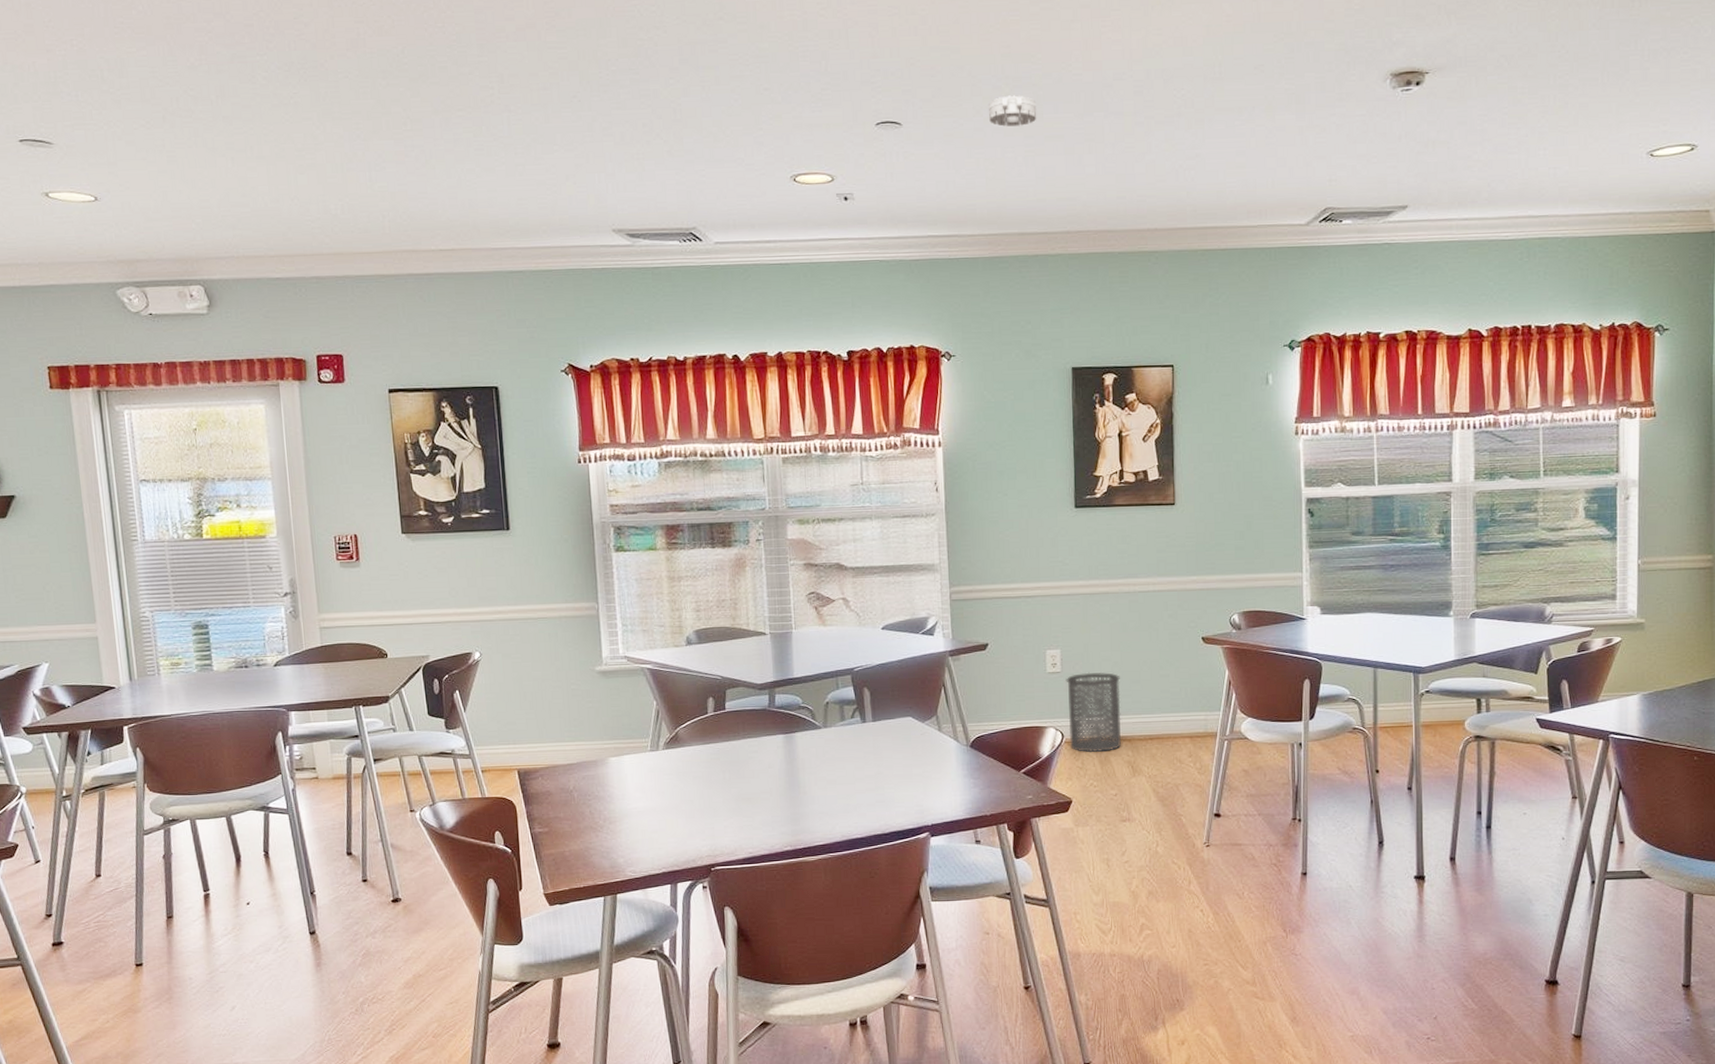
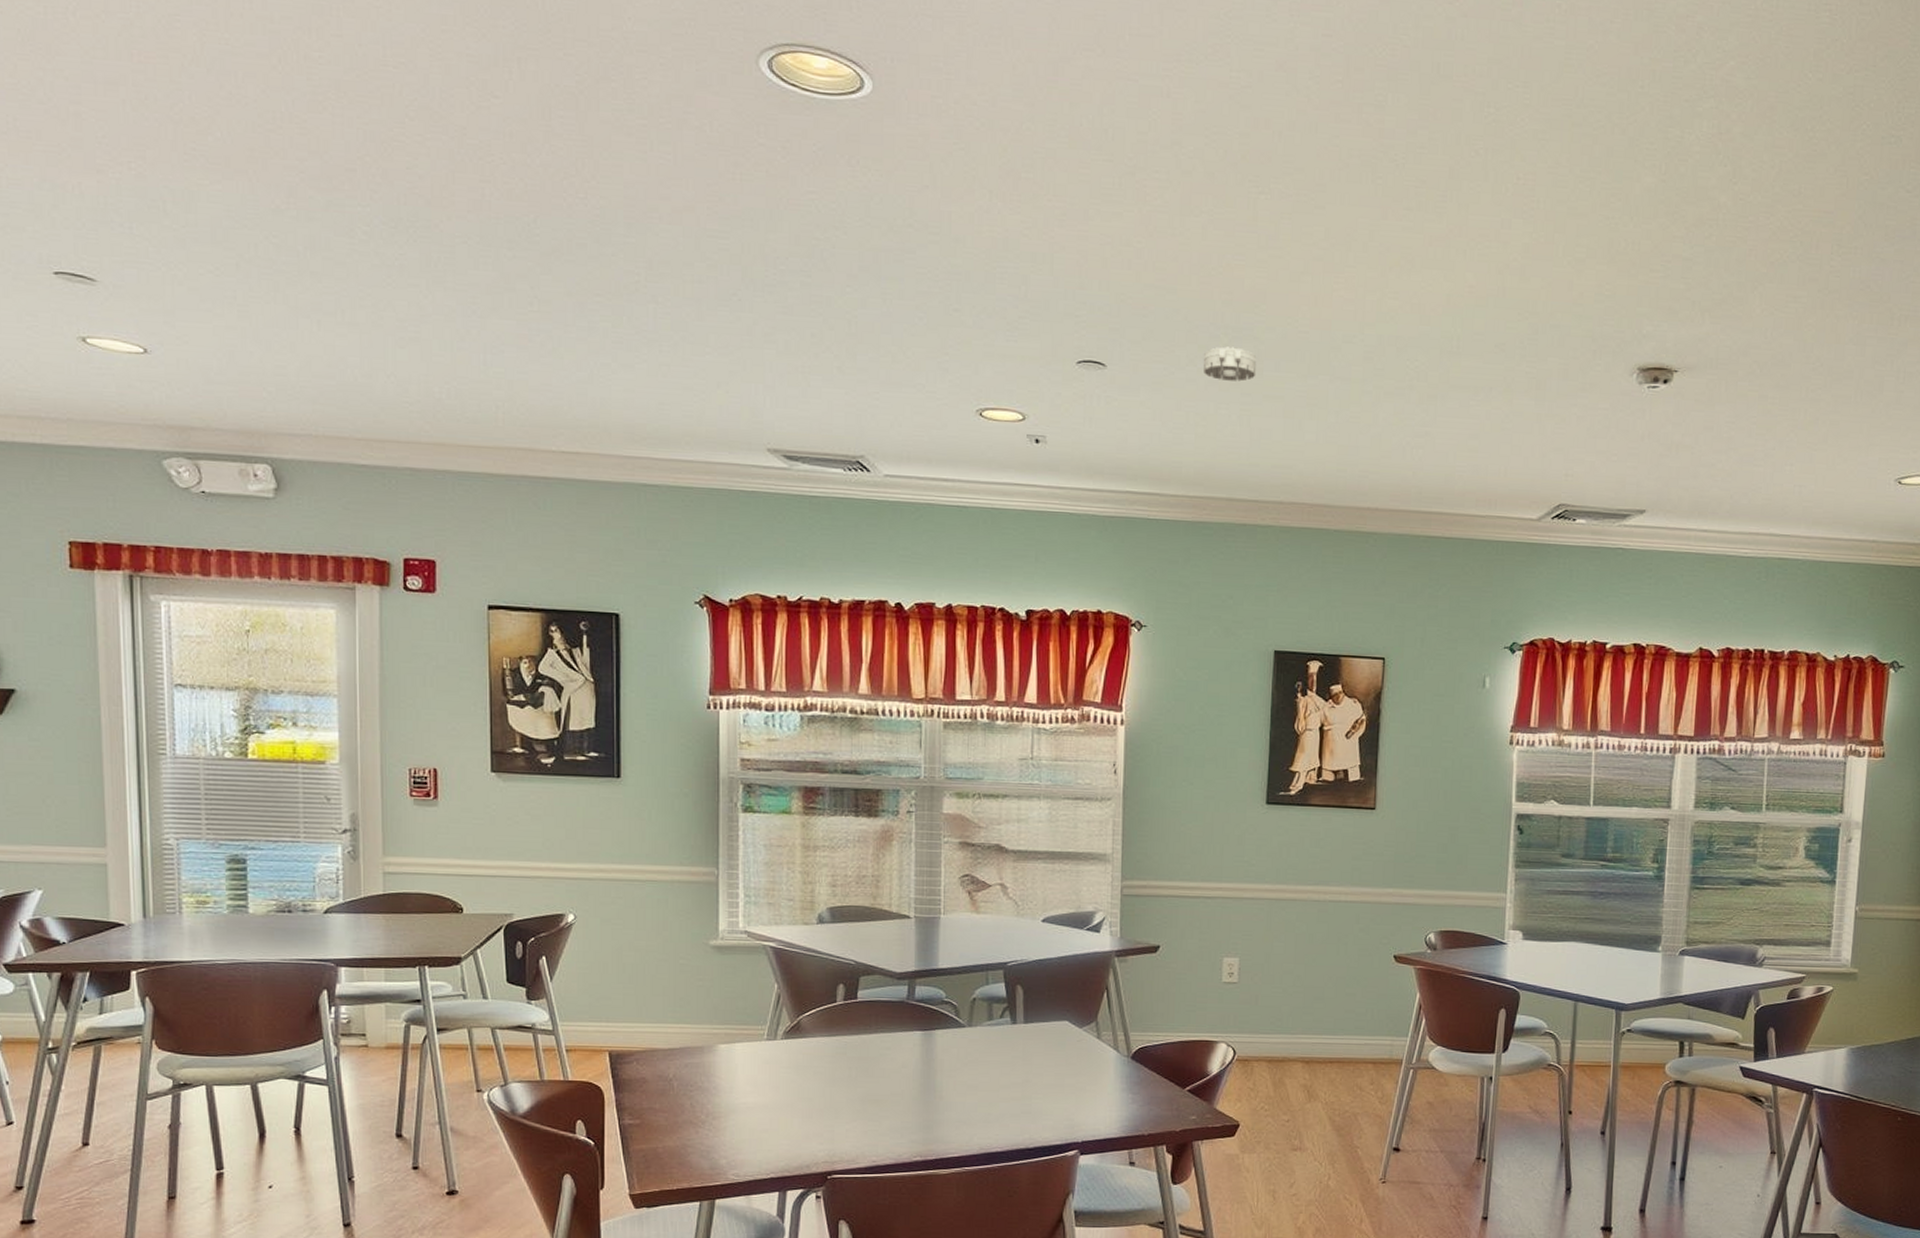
trash can: present [1066,672,1121,753] -> none [1241,985,1302,1074]

